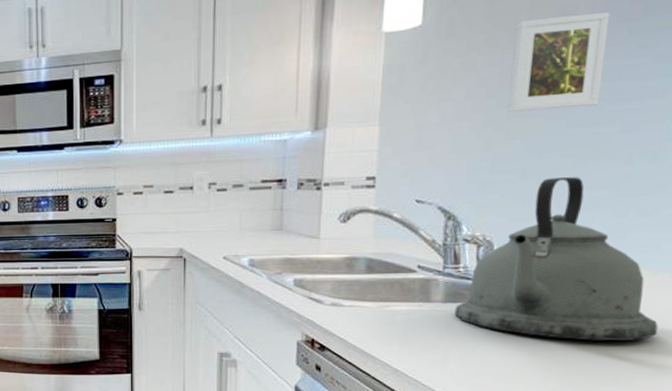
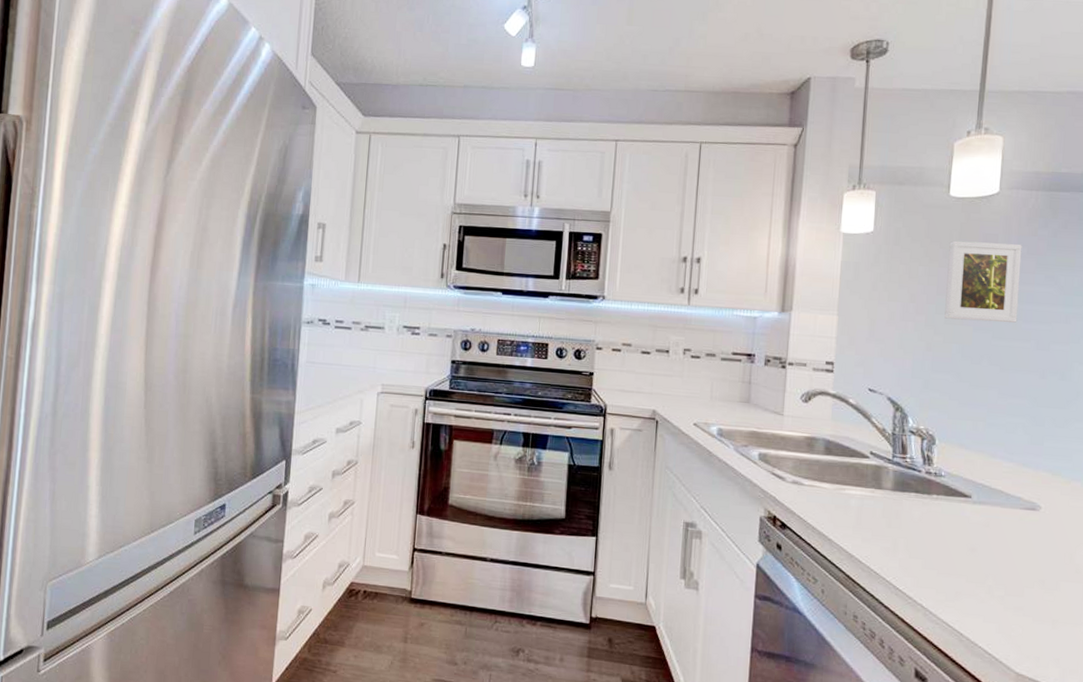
kettle: present [454,177,658,341] -> none [903,382,1074,544]

